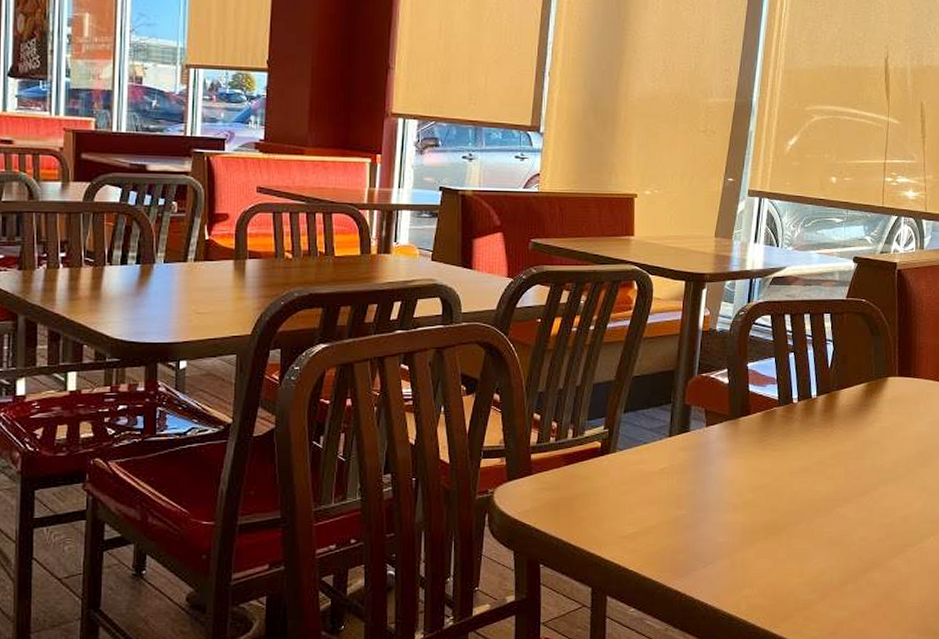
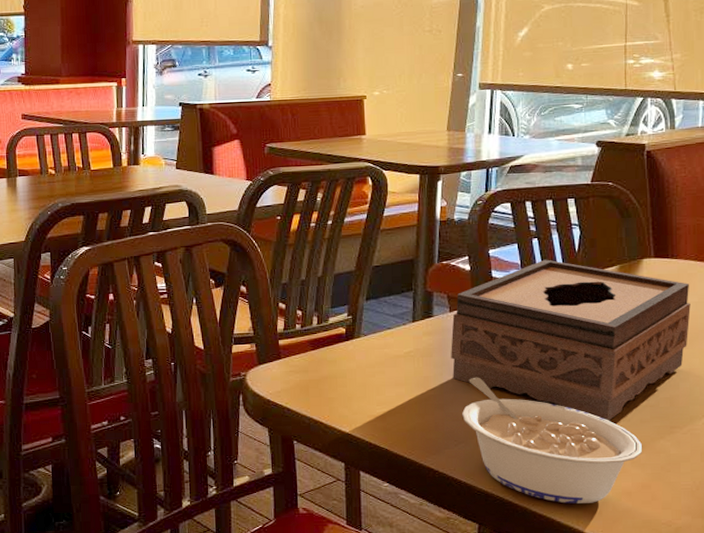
tissue box: none [704,374,927,540] -> present [451,259,691,421]
legume: none [712,495,877,625] -> present [462,377,642,504]

